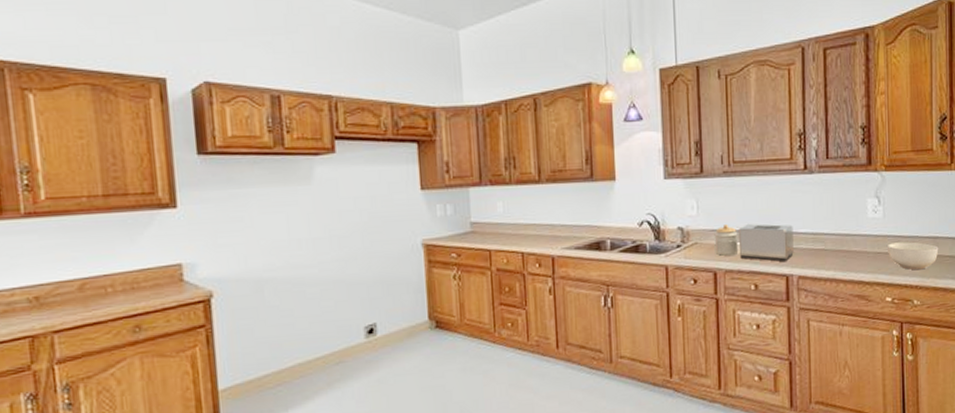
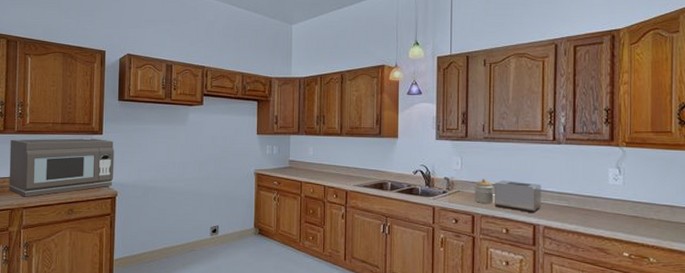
microwave: none [14,214,204,316] -> present [9,138,115,197]
bowl: present [886,242,939,270] -> none [625,207,675,233]

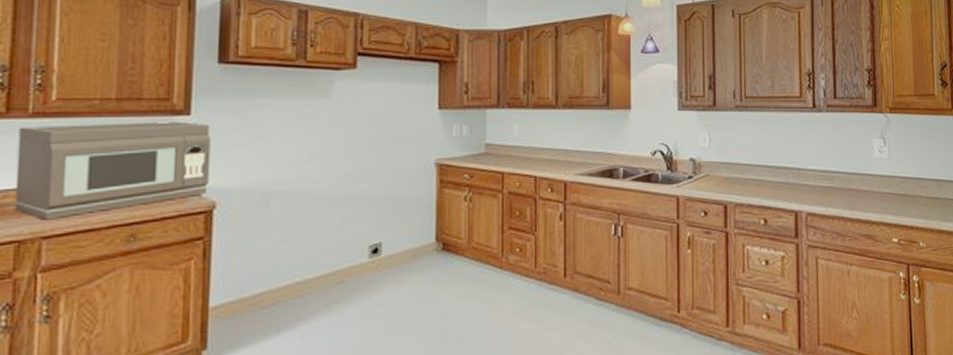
jar: present [474,179,494,203] -> none [725,158,749,189]
toaster: present [494,180,541,214] -> none [748,159,803,198]

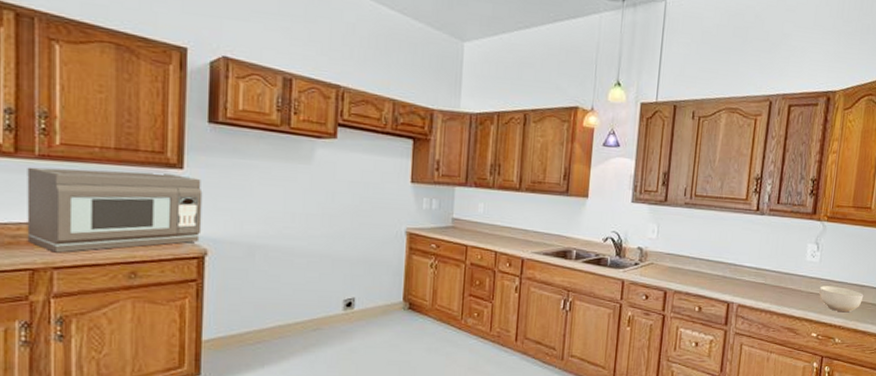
bowl: none [892,183,943,212] -> present [819,286,864,313]

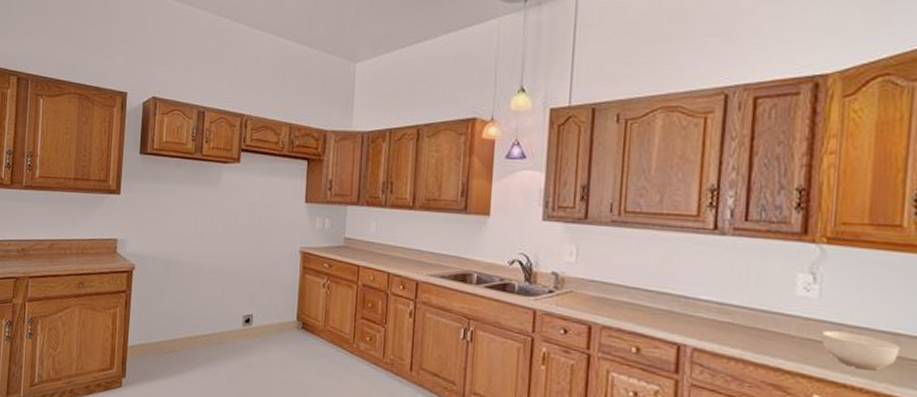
microwave: present [27,167,203,253] -> none [14,195,134,265]

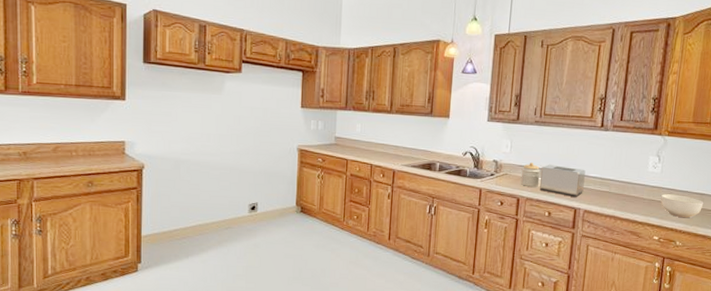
jar: none [592,277,622,311] -> present [520,163,541,187]
toaster: none [620,281,692,330] -> present [539,165,586,198]

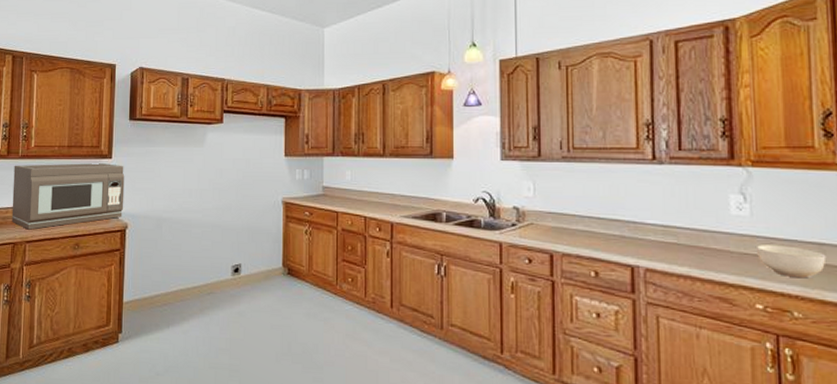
microwave: none [14,101,140,167] -> present [11,163,125,230]
jar: present [520,163,541,187] -> none [551,208,578,239]
toaster: present [539,165,586,198] -> none [577,210,640,253]

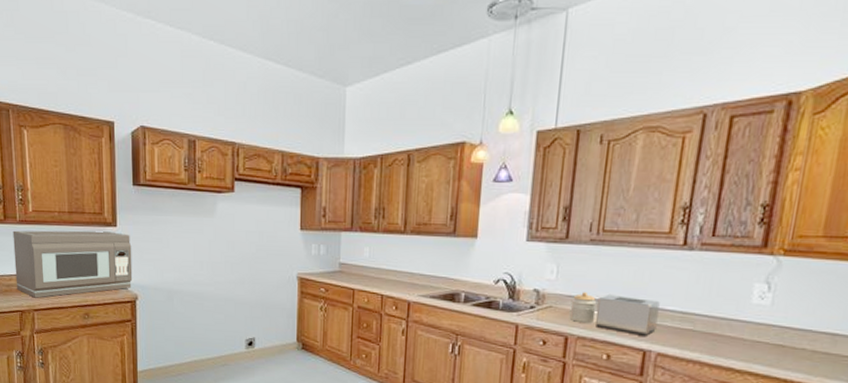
jar: none [551,208,578,239] -> present [569,292,597,323]
toaster: none [577,210,640,253] -> present [594,295,660,337]
bowl: present [755,245,827,279] -> none [769,333,837,367]

